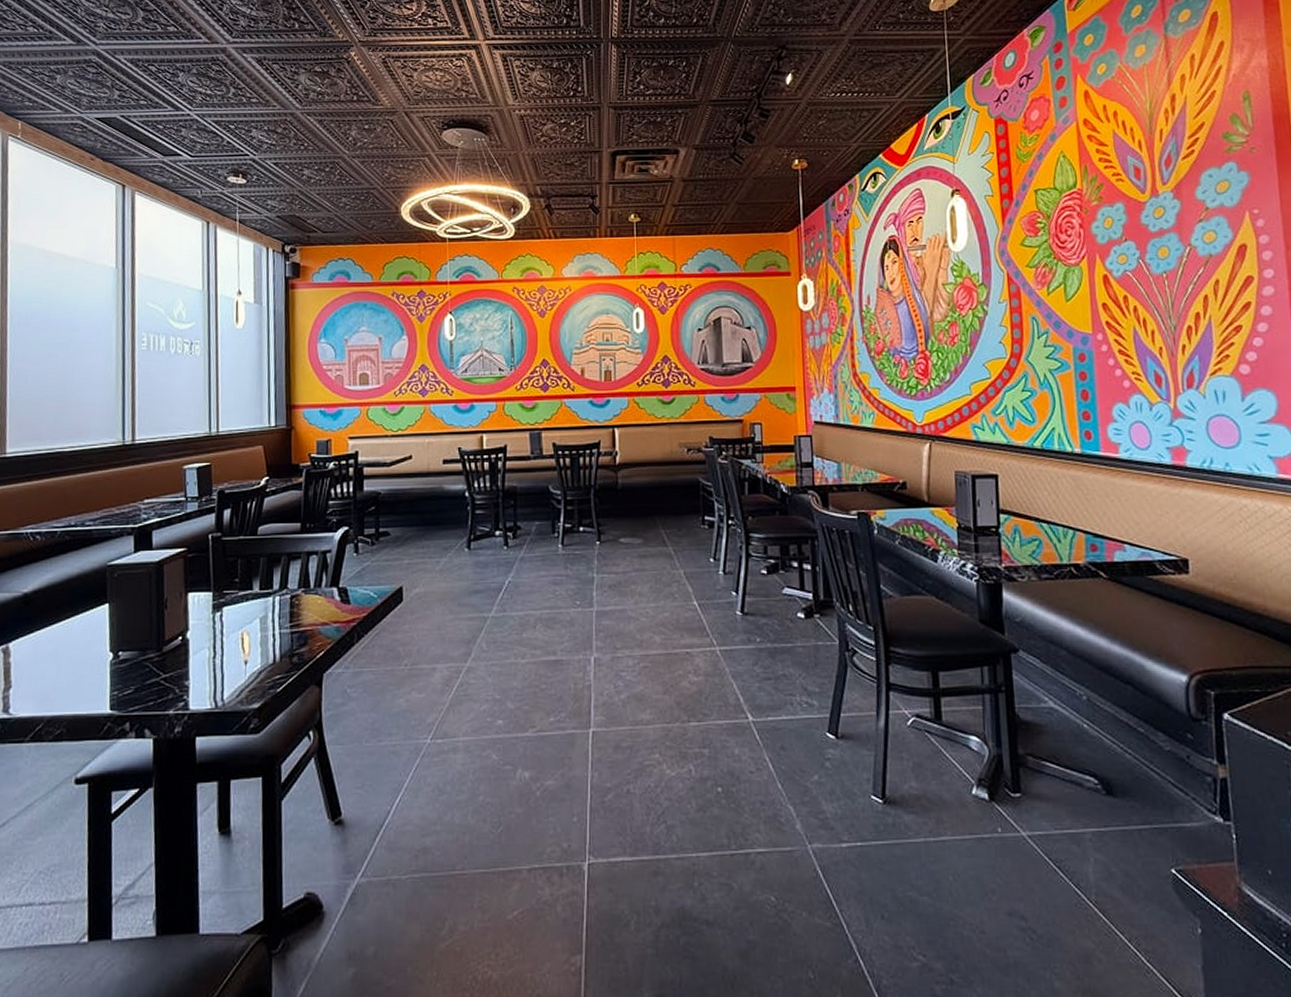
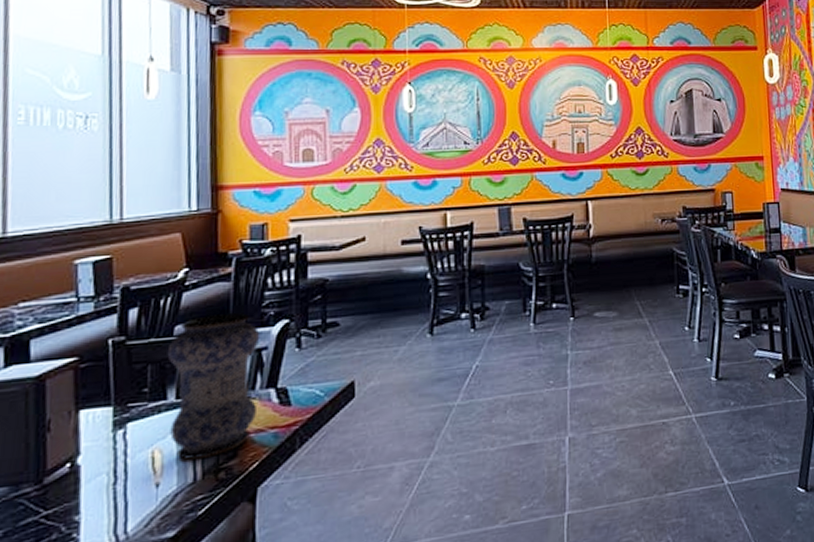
vase: none [252,519,325,644] -> present [167,313,260,461]

